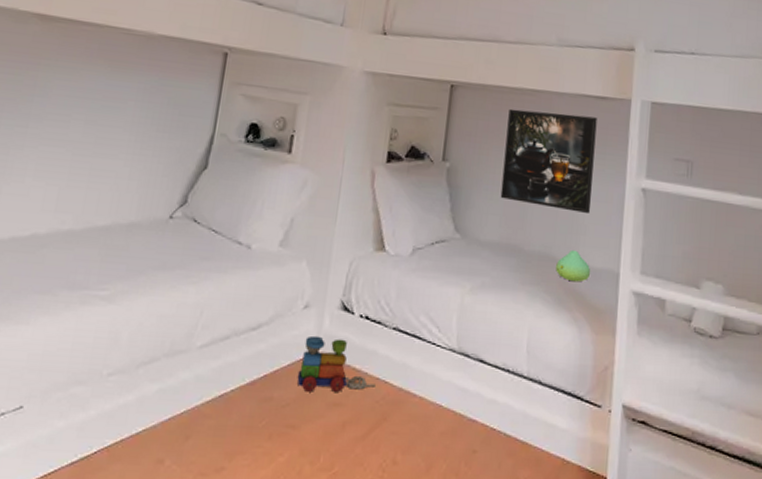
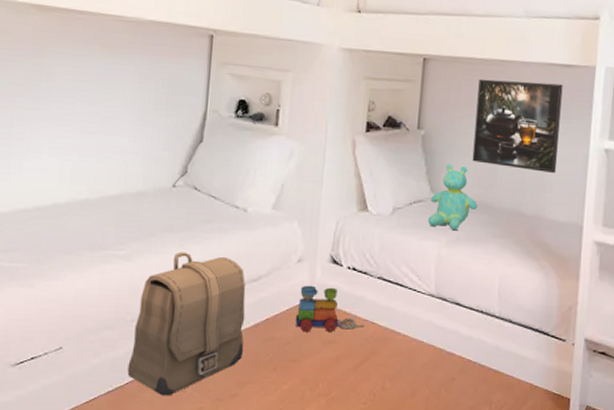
backpack: none [96,293,243,469] -> present [127,251,246,396]
teddy bear: none [450,200,506,276] -> present [427,164,478,231]
plush toy: present [556,249,591,282] -> none [524,206,557,235]

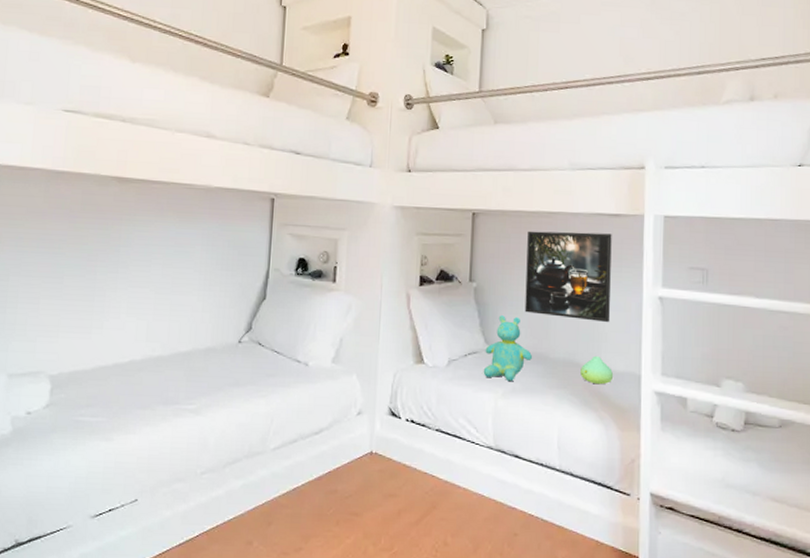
backpack: present [127,251,246,396] -> none [197,405,308,549]
toy train: present [295,285,364,332] -> none [356,437,424,485]
plush toy: none [524,206,557,235] -> present [580,355,614,385]

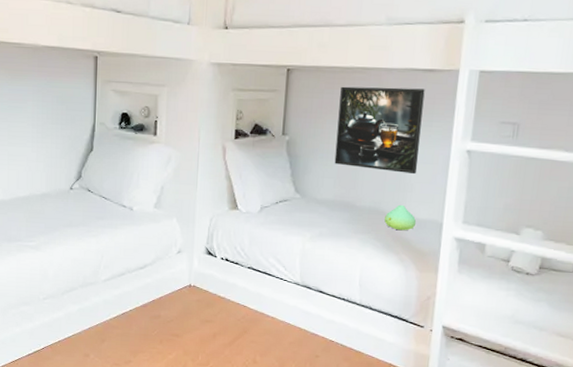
teddy bear: present [483,315,533,382] -> none [292,167,340,227]

